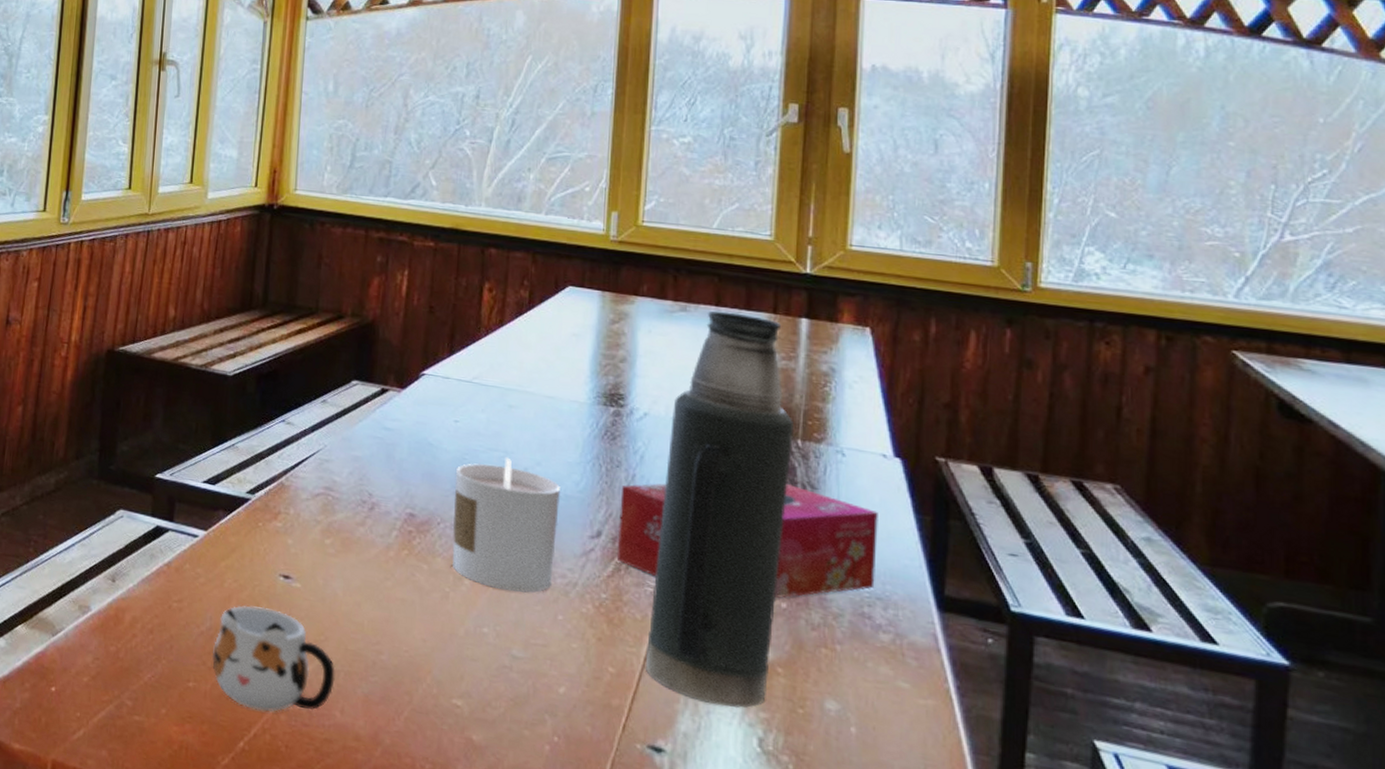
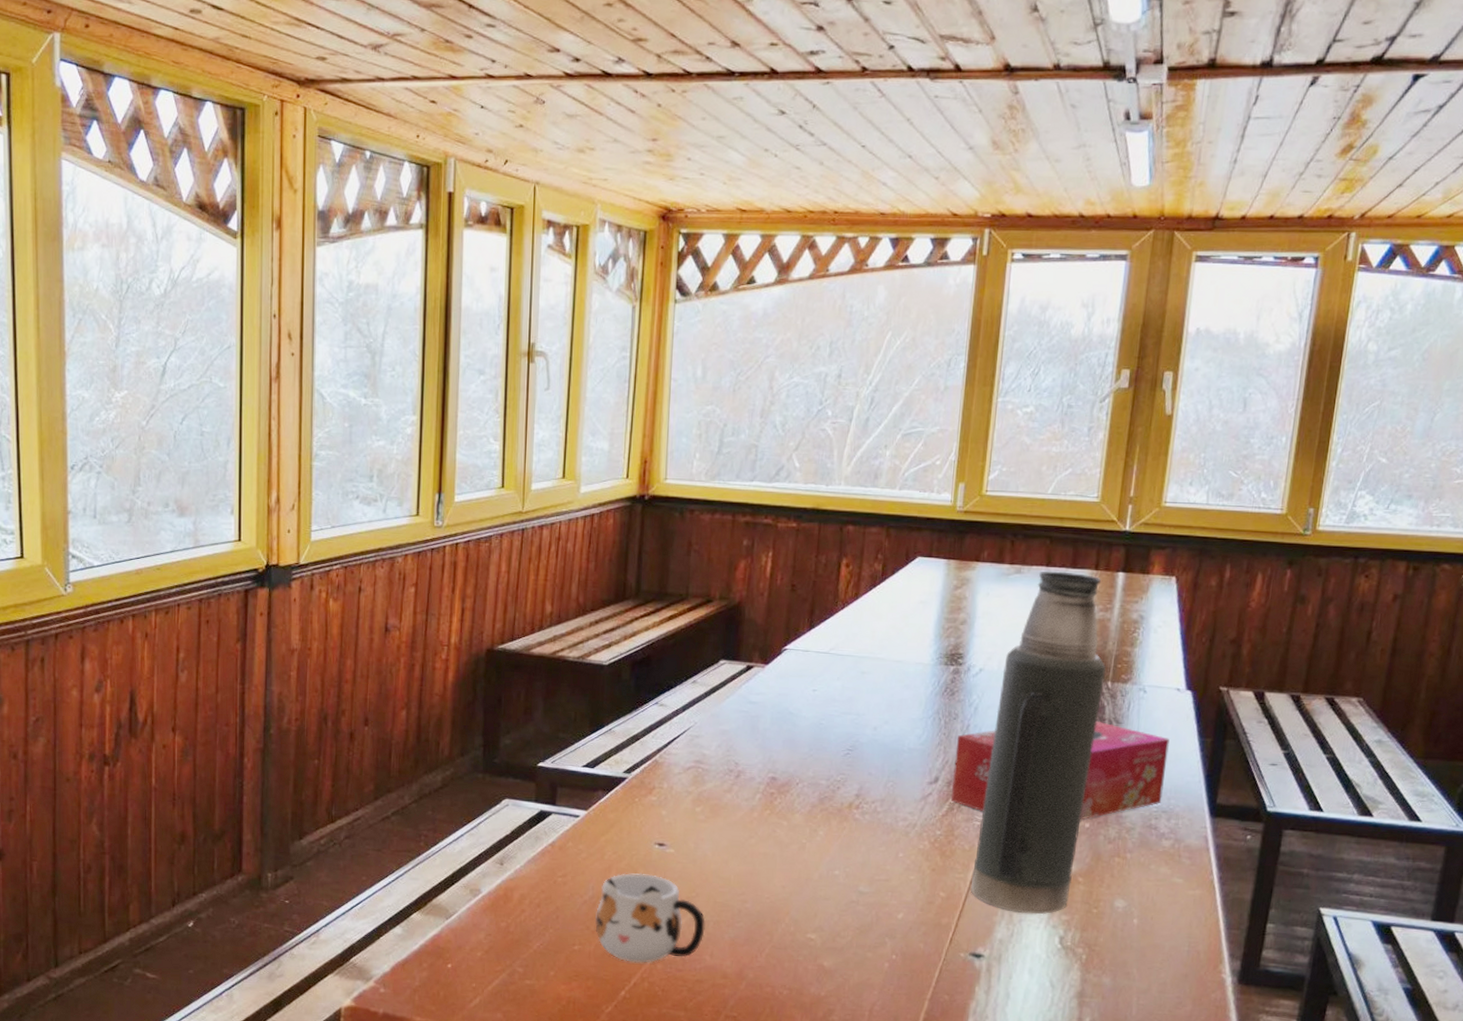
candle: present [452,457,561,594] -> none [808,719,905,837]

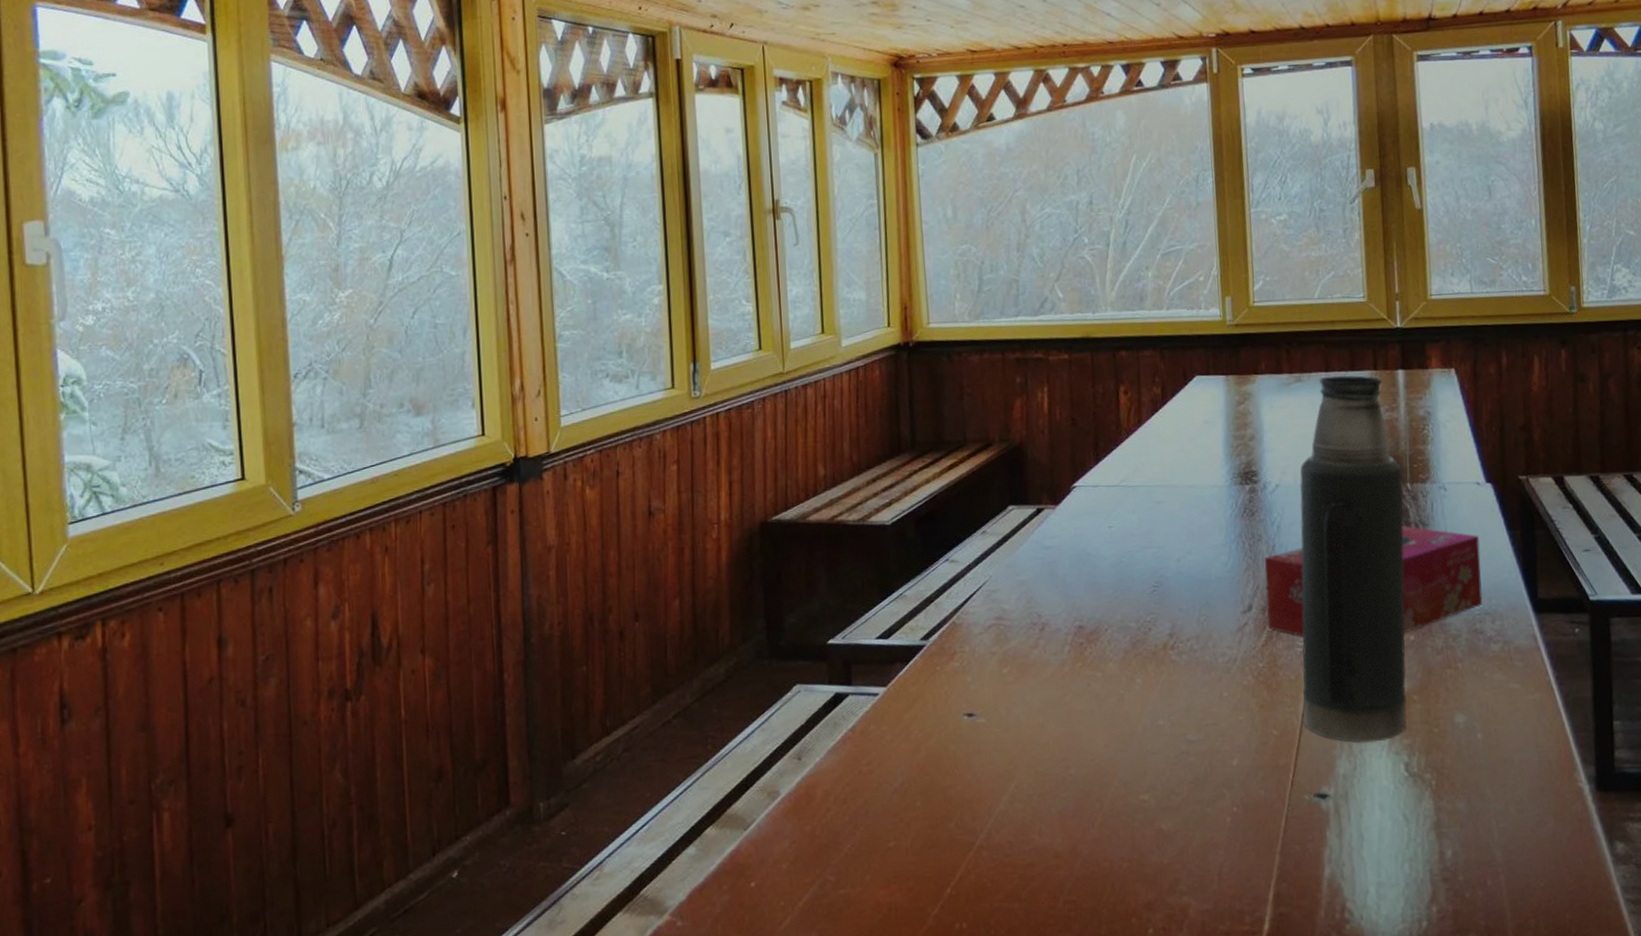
mug: present [594,873,705,963] -> none [908,749,1030,854]

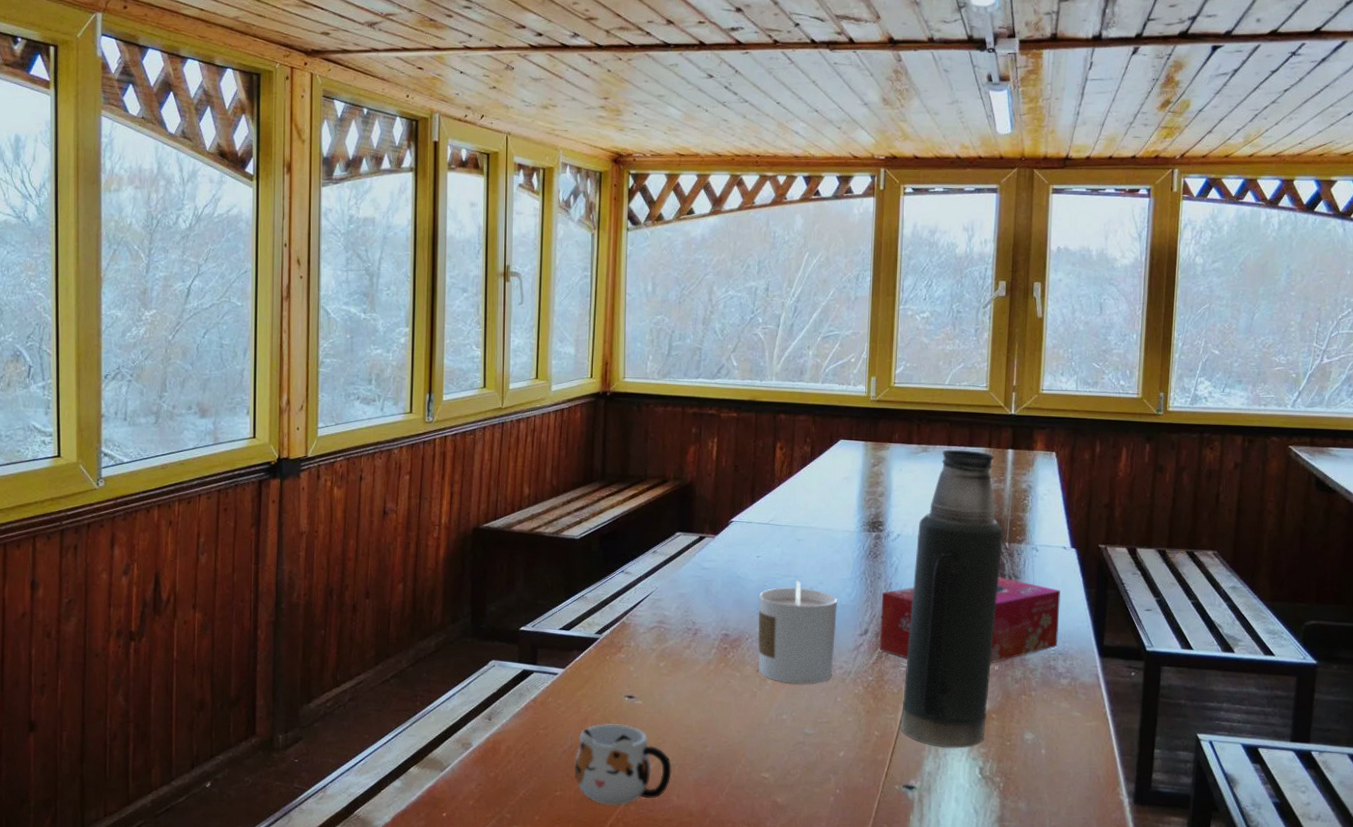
mug: none [908,749,1030,854] -> present [573,723,672,805]
candle: none [1115,552,1215,681] -> present [757,580,838,685]

